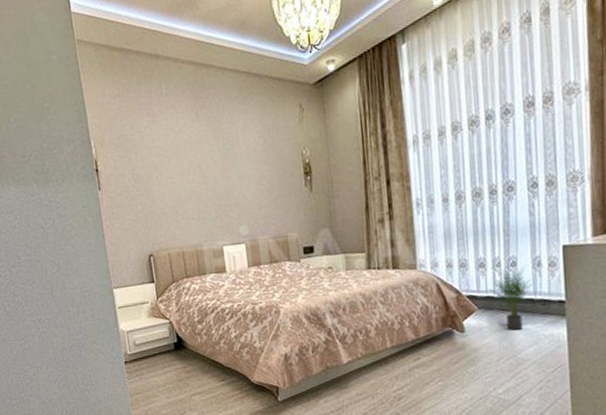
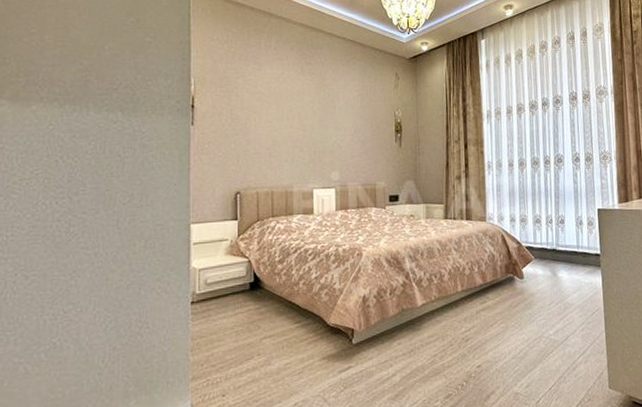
potted plant: present [489,266,532,330] -> none [543,223,576,278]

